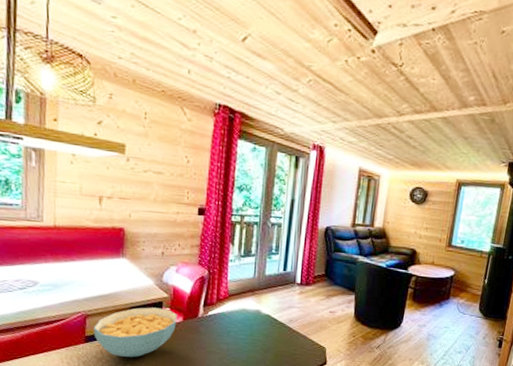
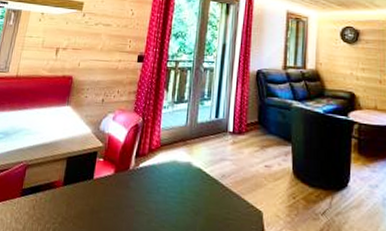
cereal bowl: present [93,307,177,357] -> none [30,157,109,216]

